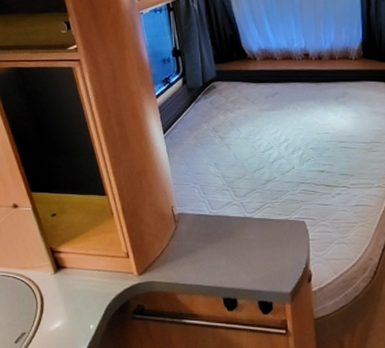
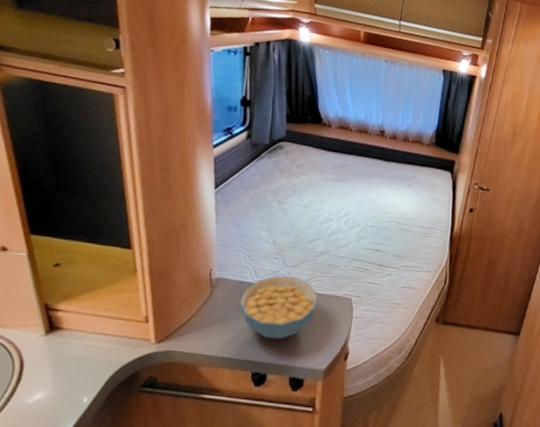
cereal bowl: none [201,206,272,266] -> present [239,276,318,339]

